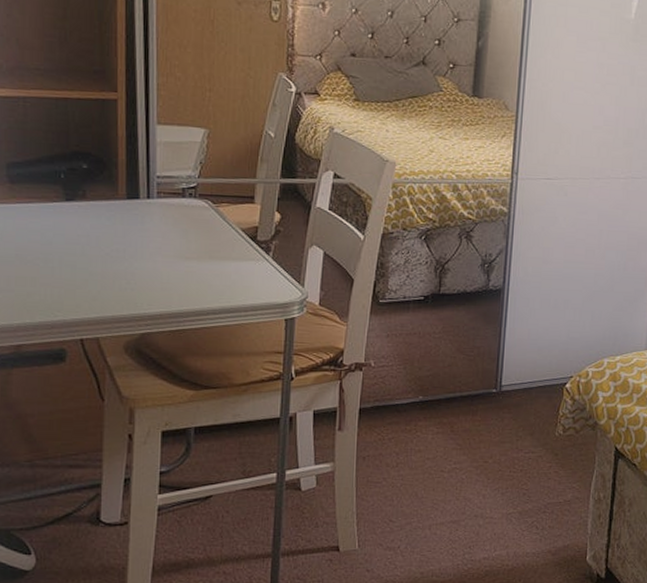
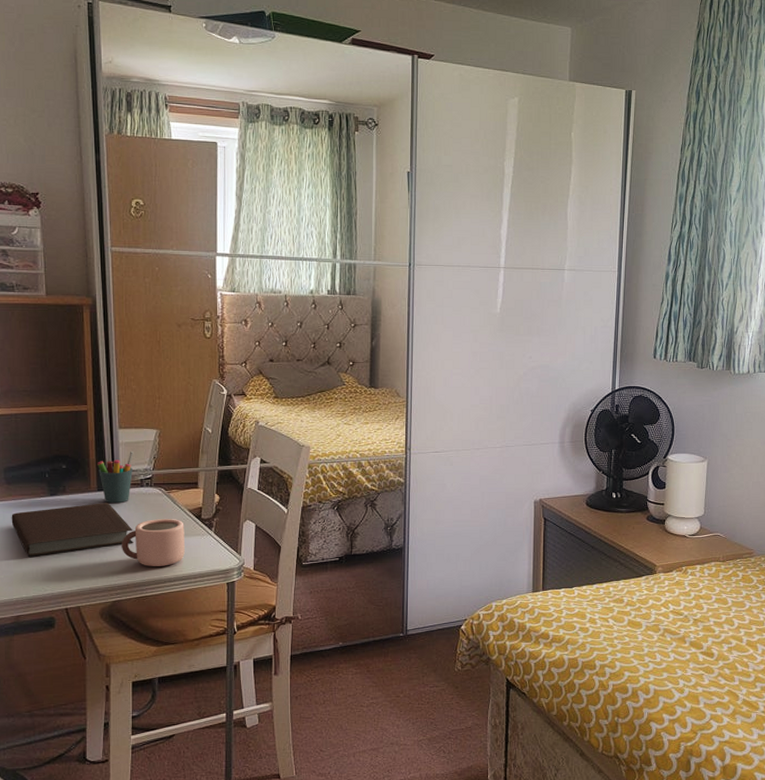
notebook: none [14,213,170,275] -> present [11,503,133,558]
pen holder: none [128,153,175,215] -> present [97,452,134,503]
mug: none [155,237,235,295] -> present [122,519,185,566]

